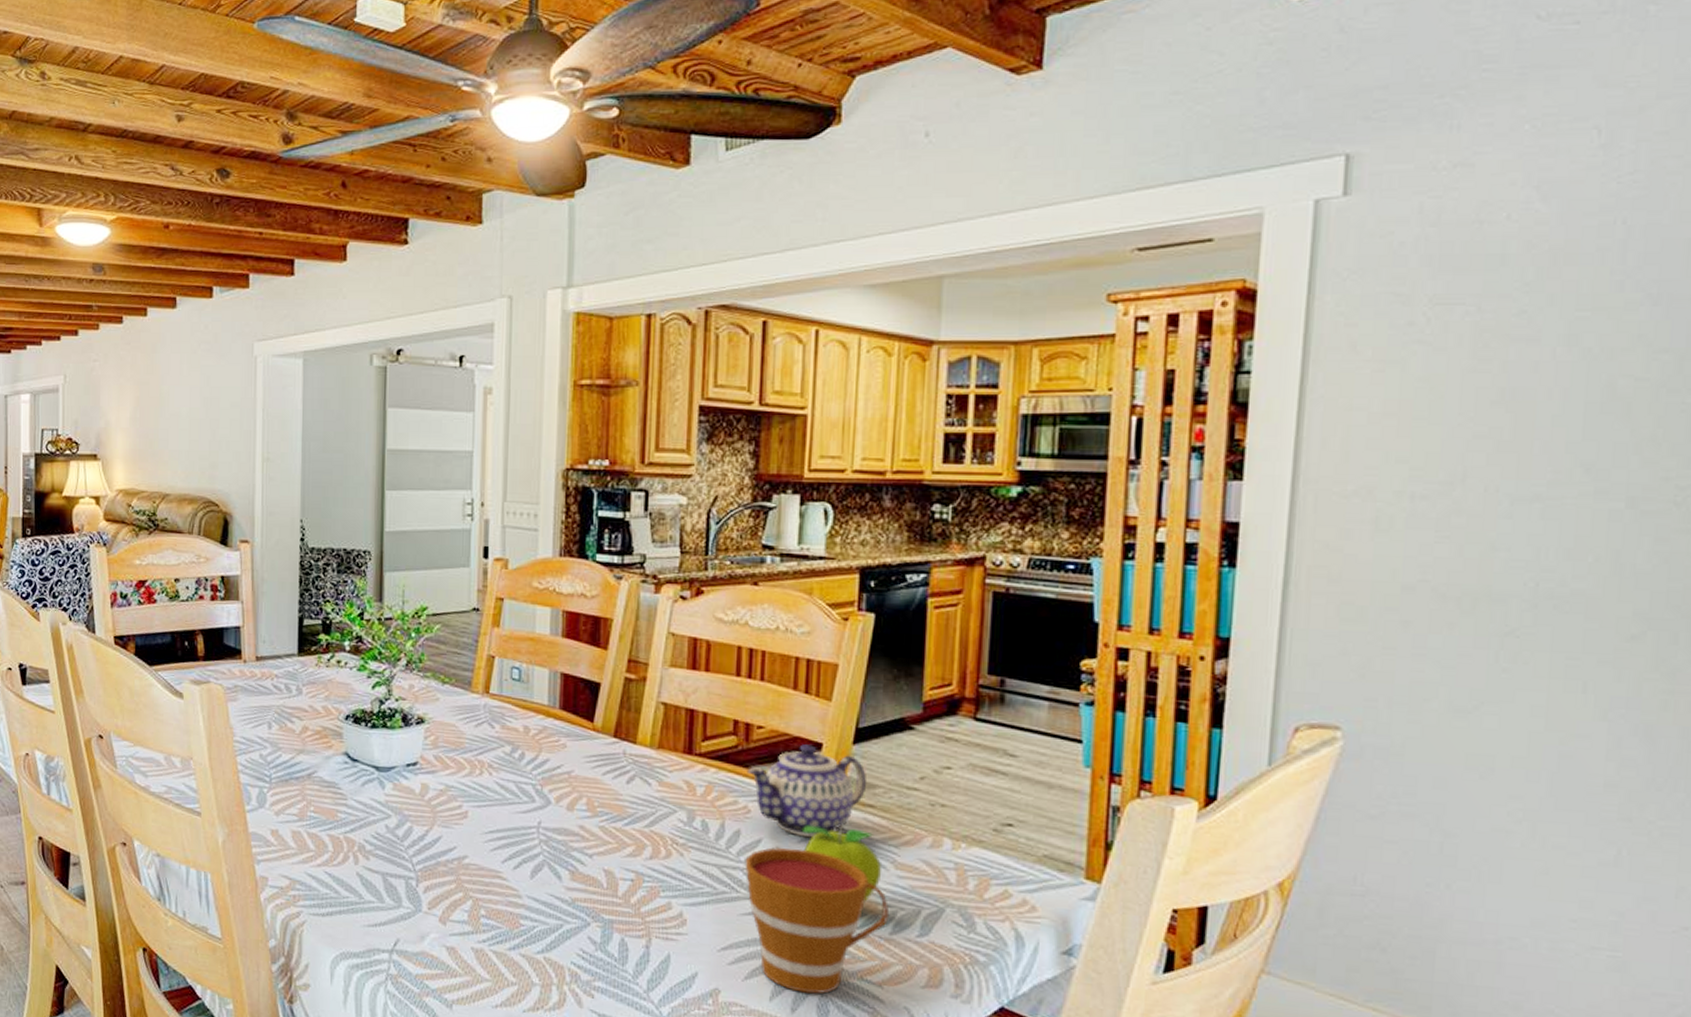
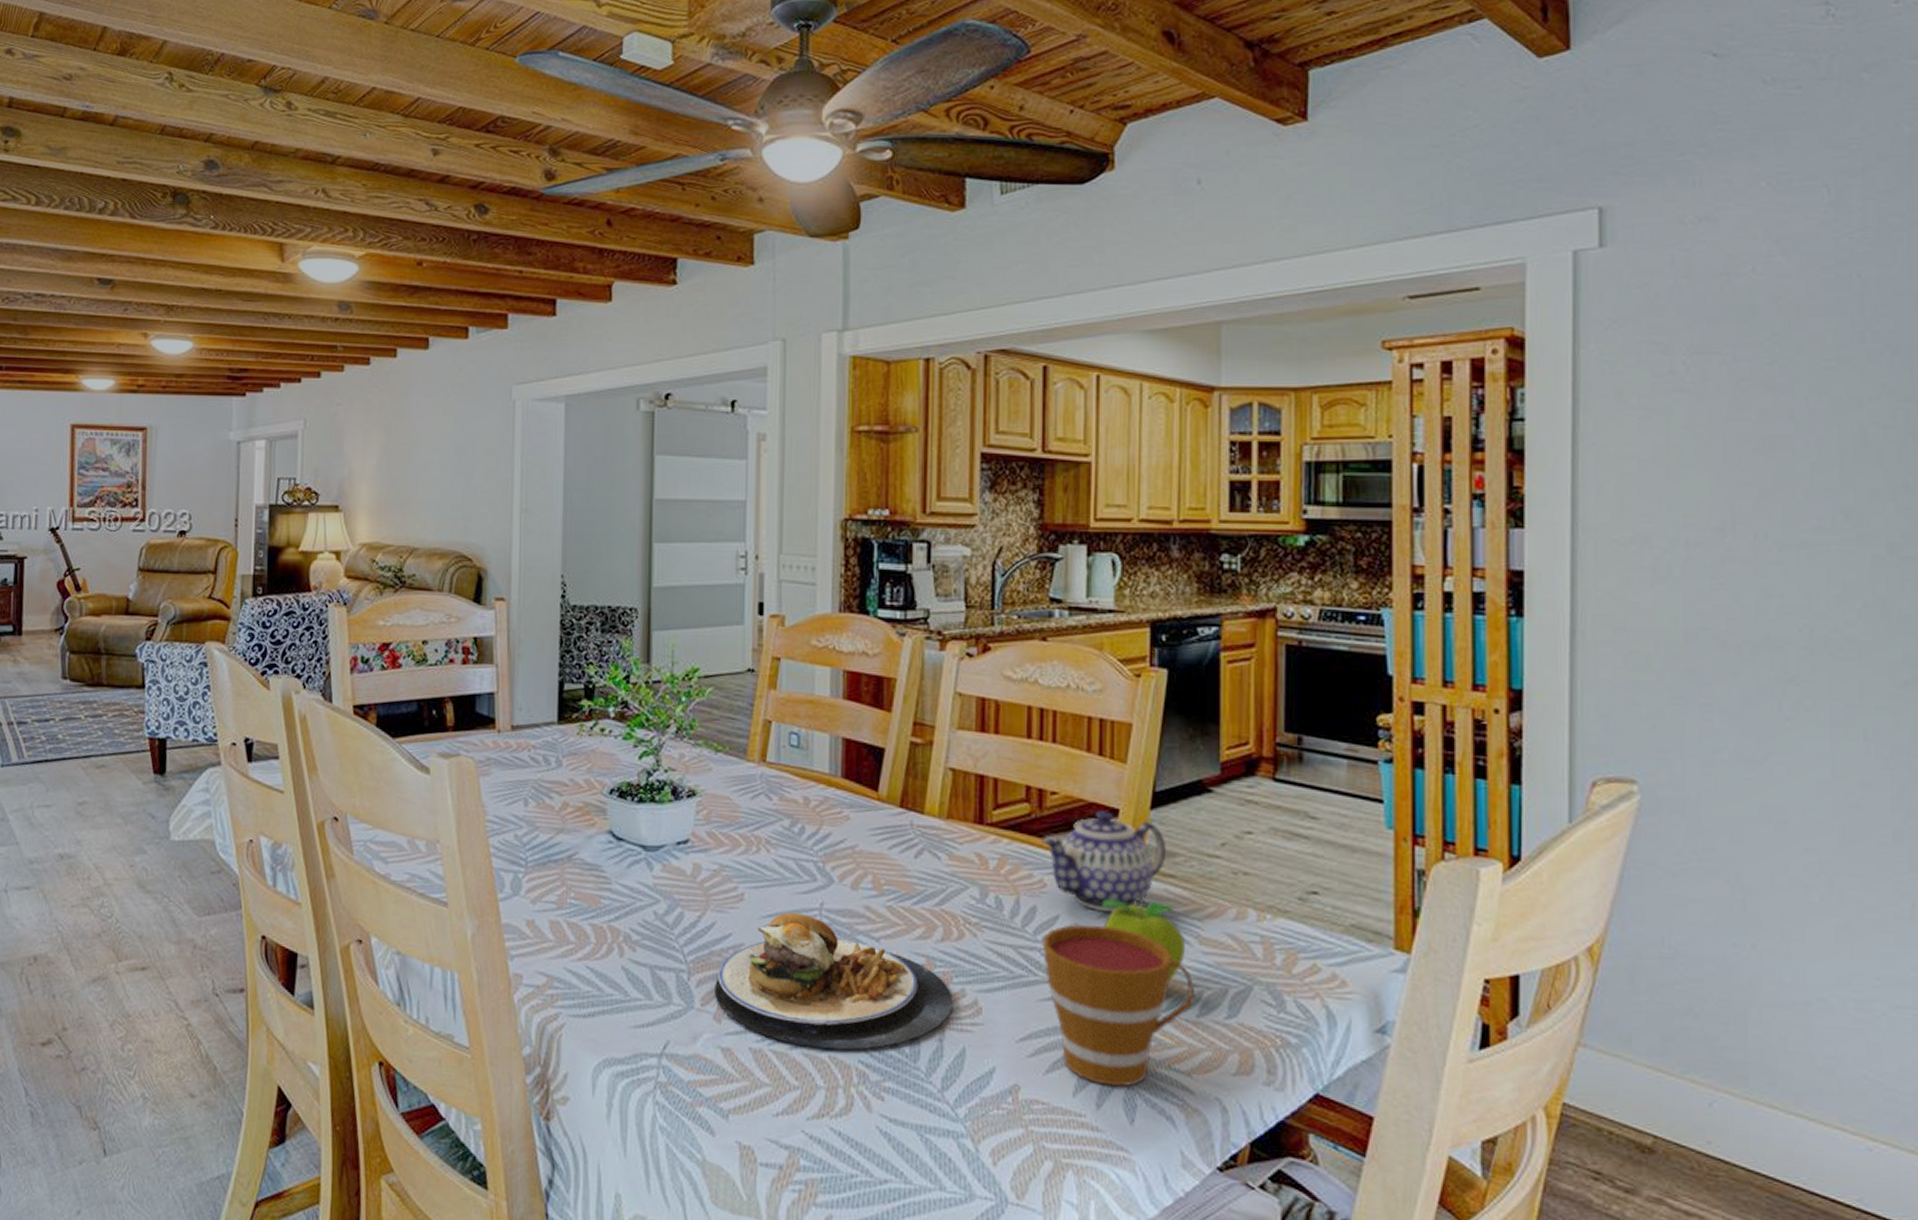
plate: none [440,829,659,953] -> present [715,912,953,1050]

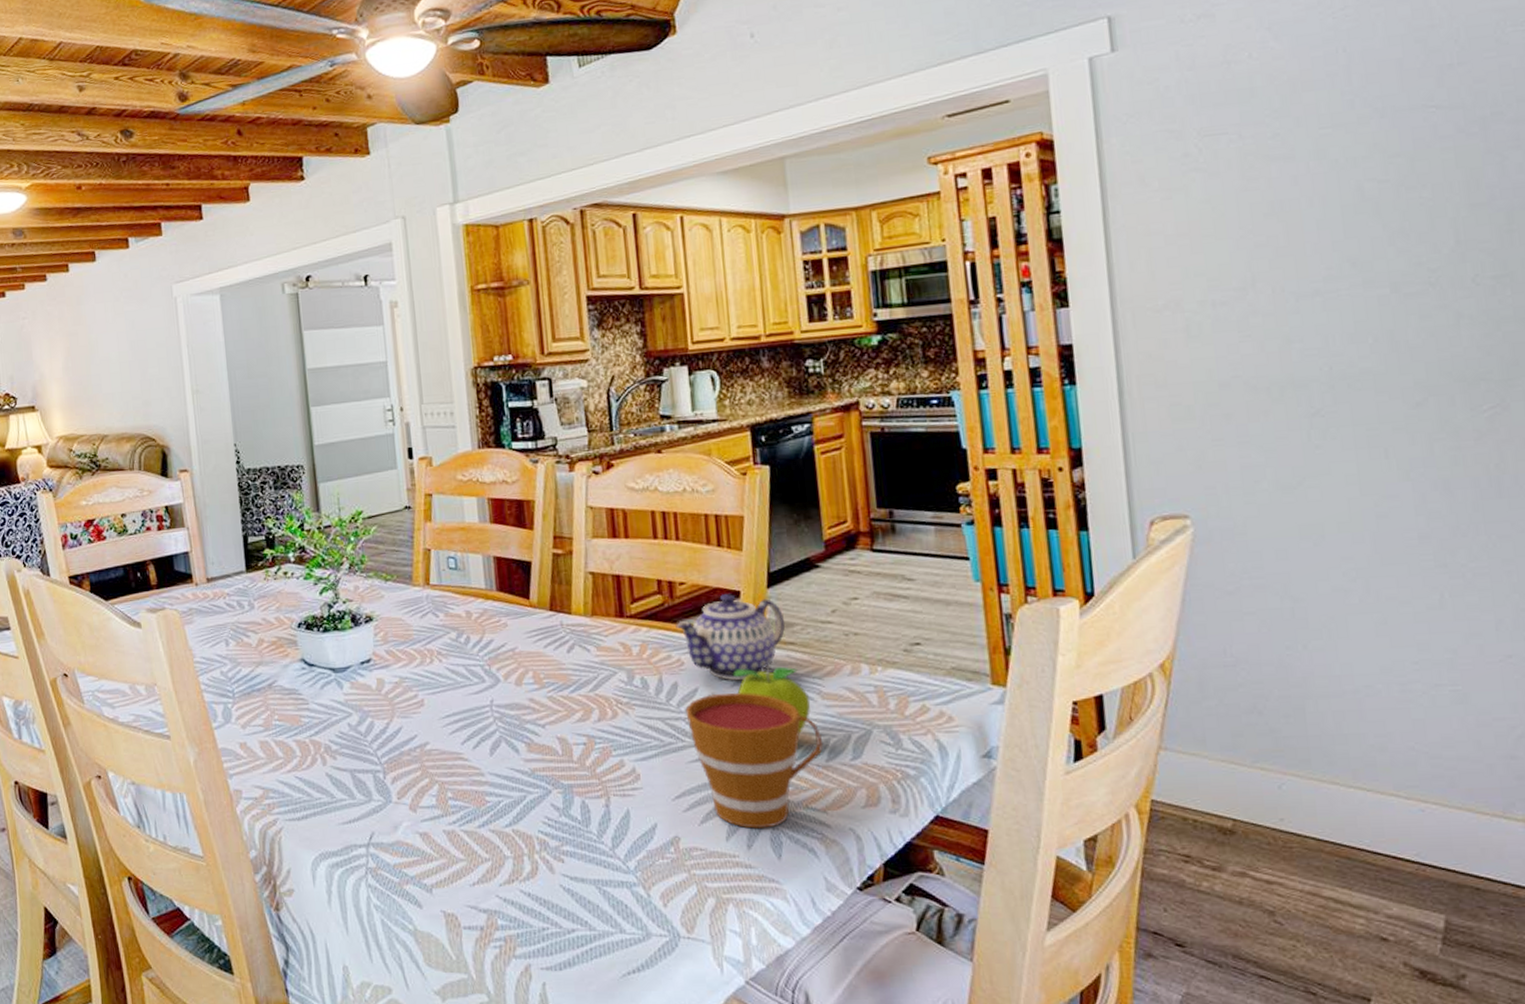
plate: present [715,912,953,1050] -> none [407,710,614,824]

